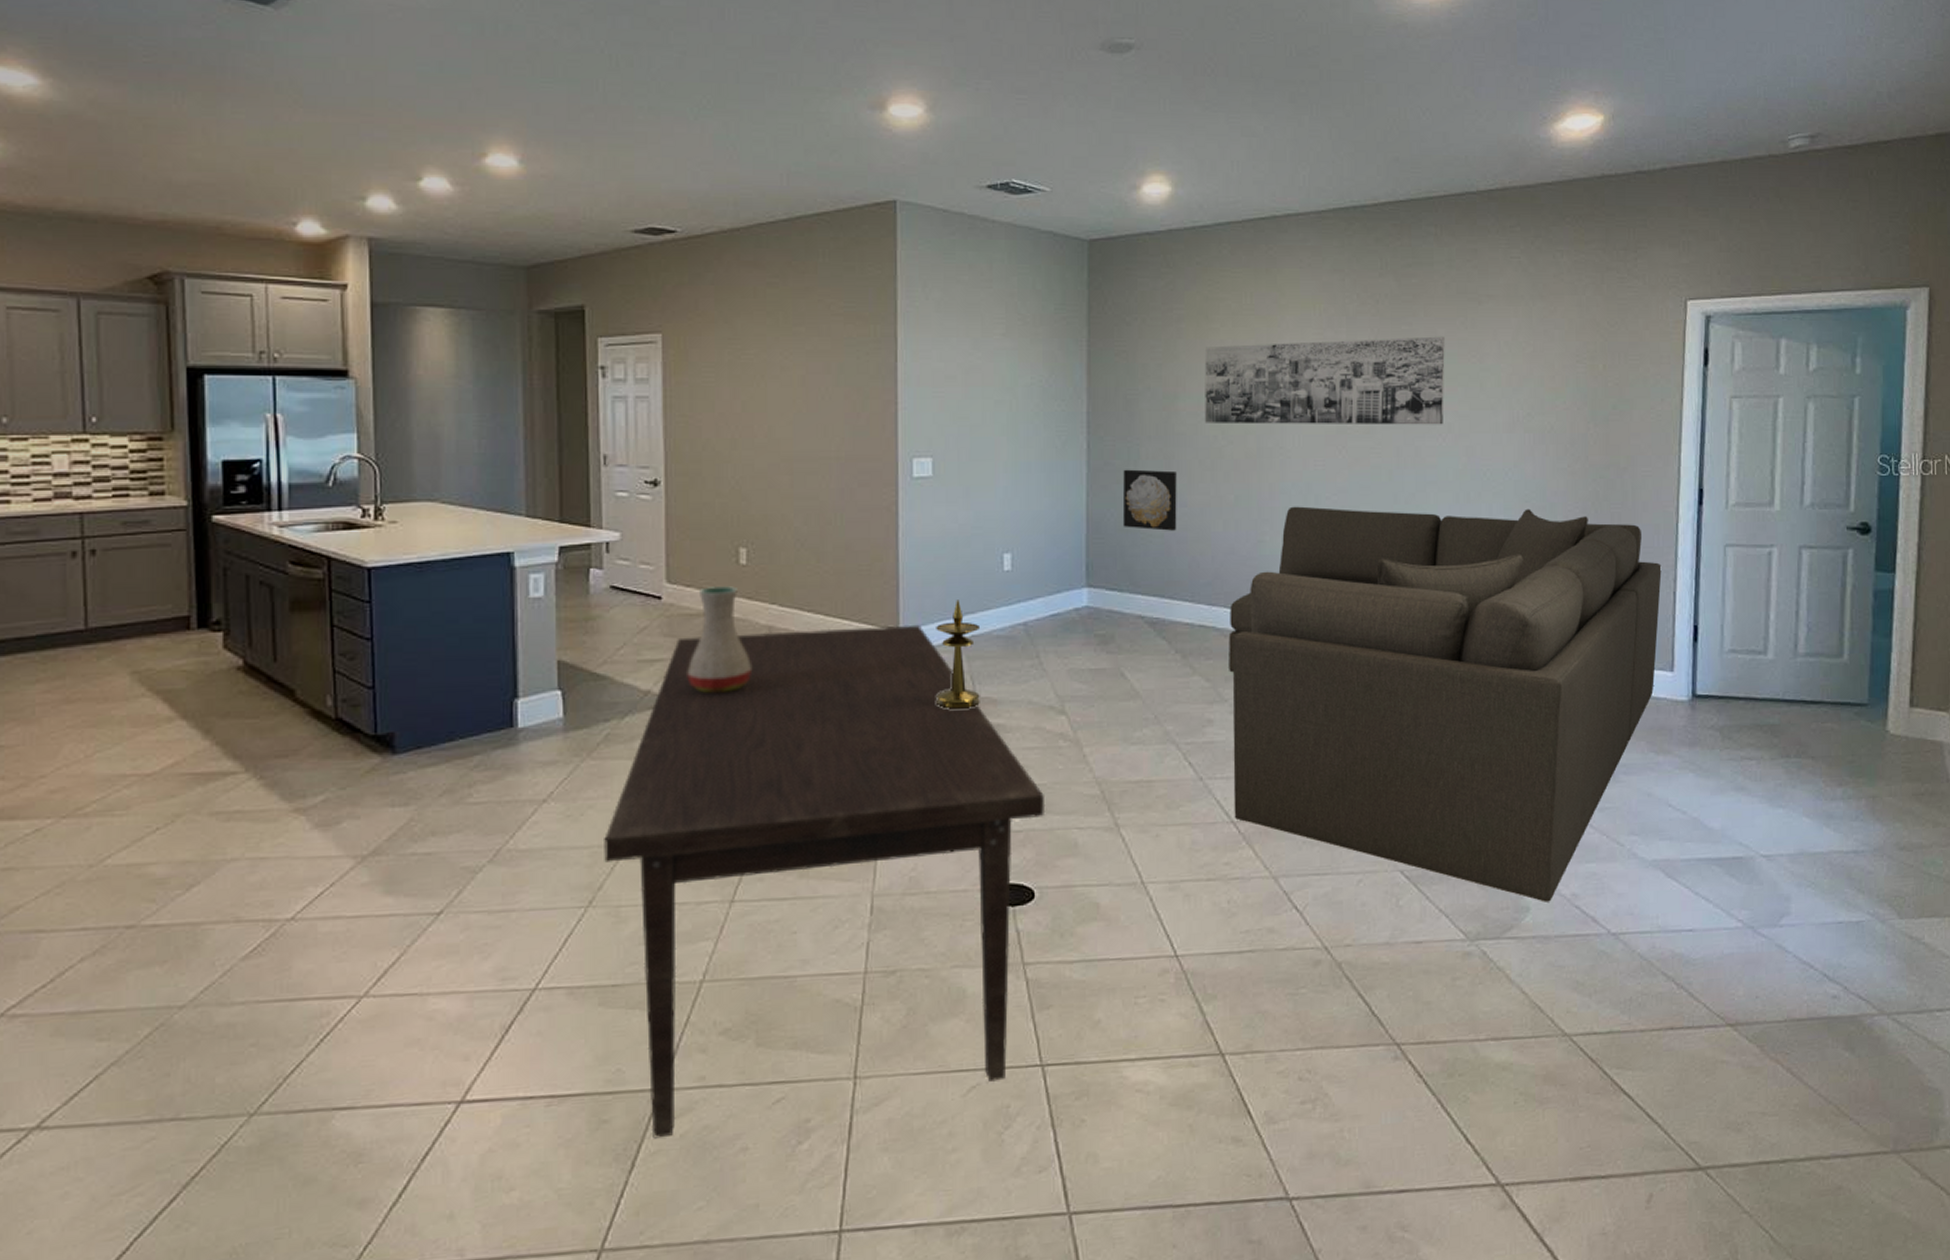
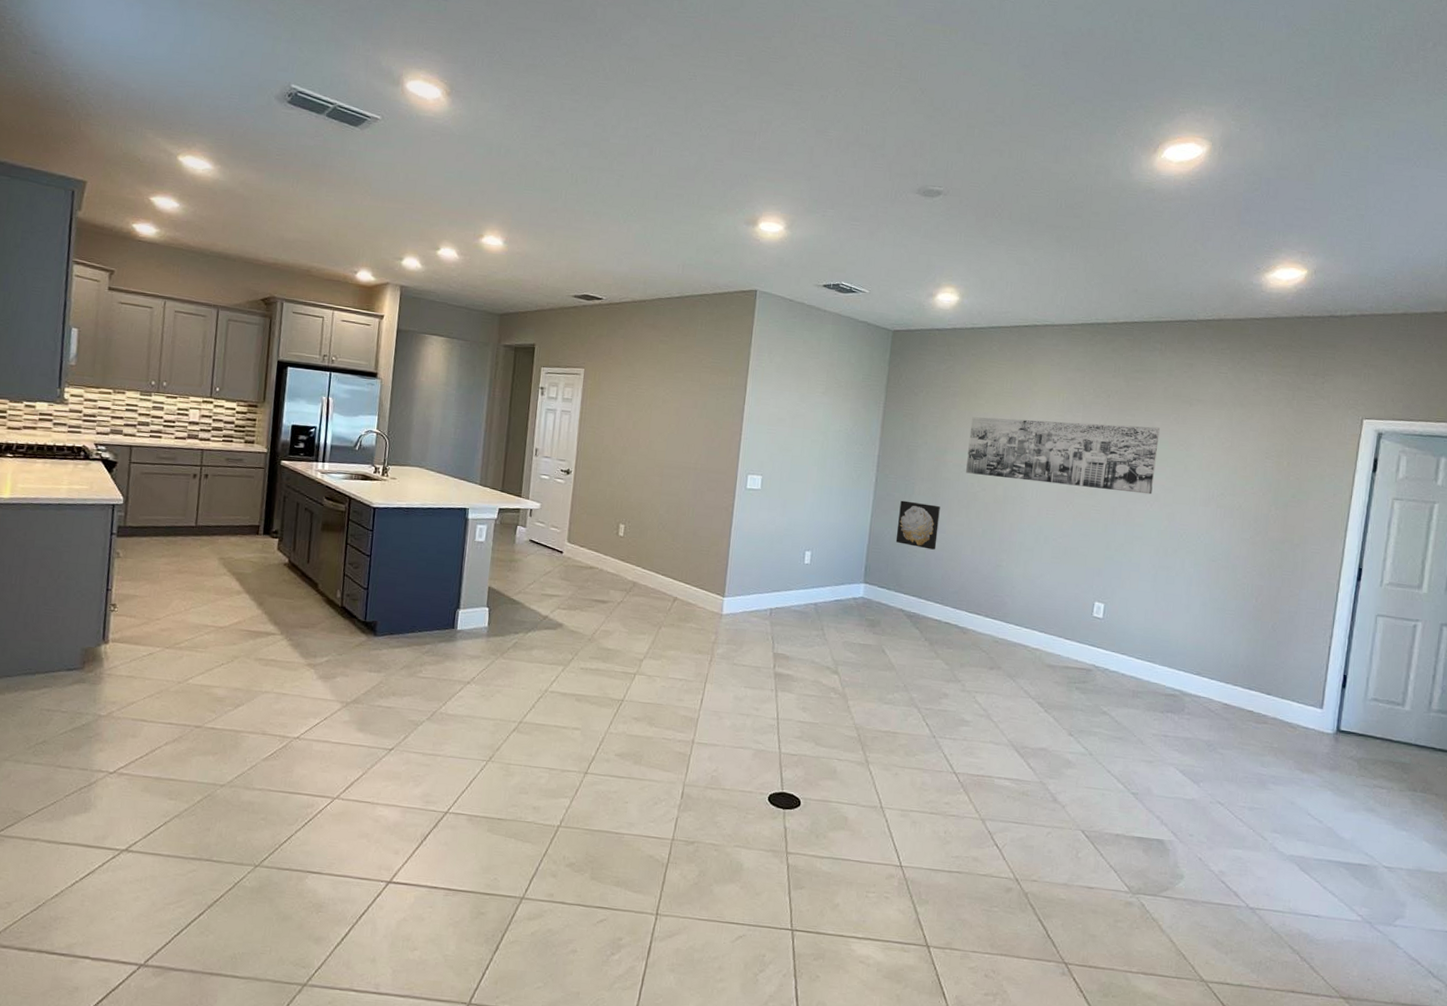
dining table: present [604,624,1046,1139] -> none [503,582,816,936]
vase: present [687,585,751,693] -> none [574,549,618,624]
candlestick: present [936,600,981,709] -> none [745,580,783,660]
sofa: present [1228,506,1662,902] -> none [956,542,1321,874]

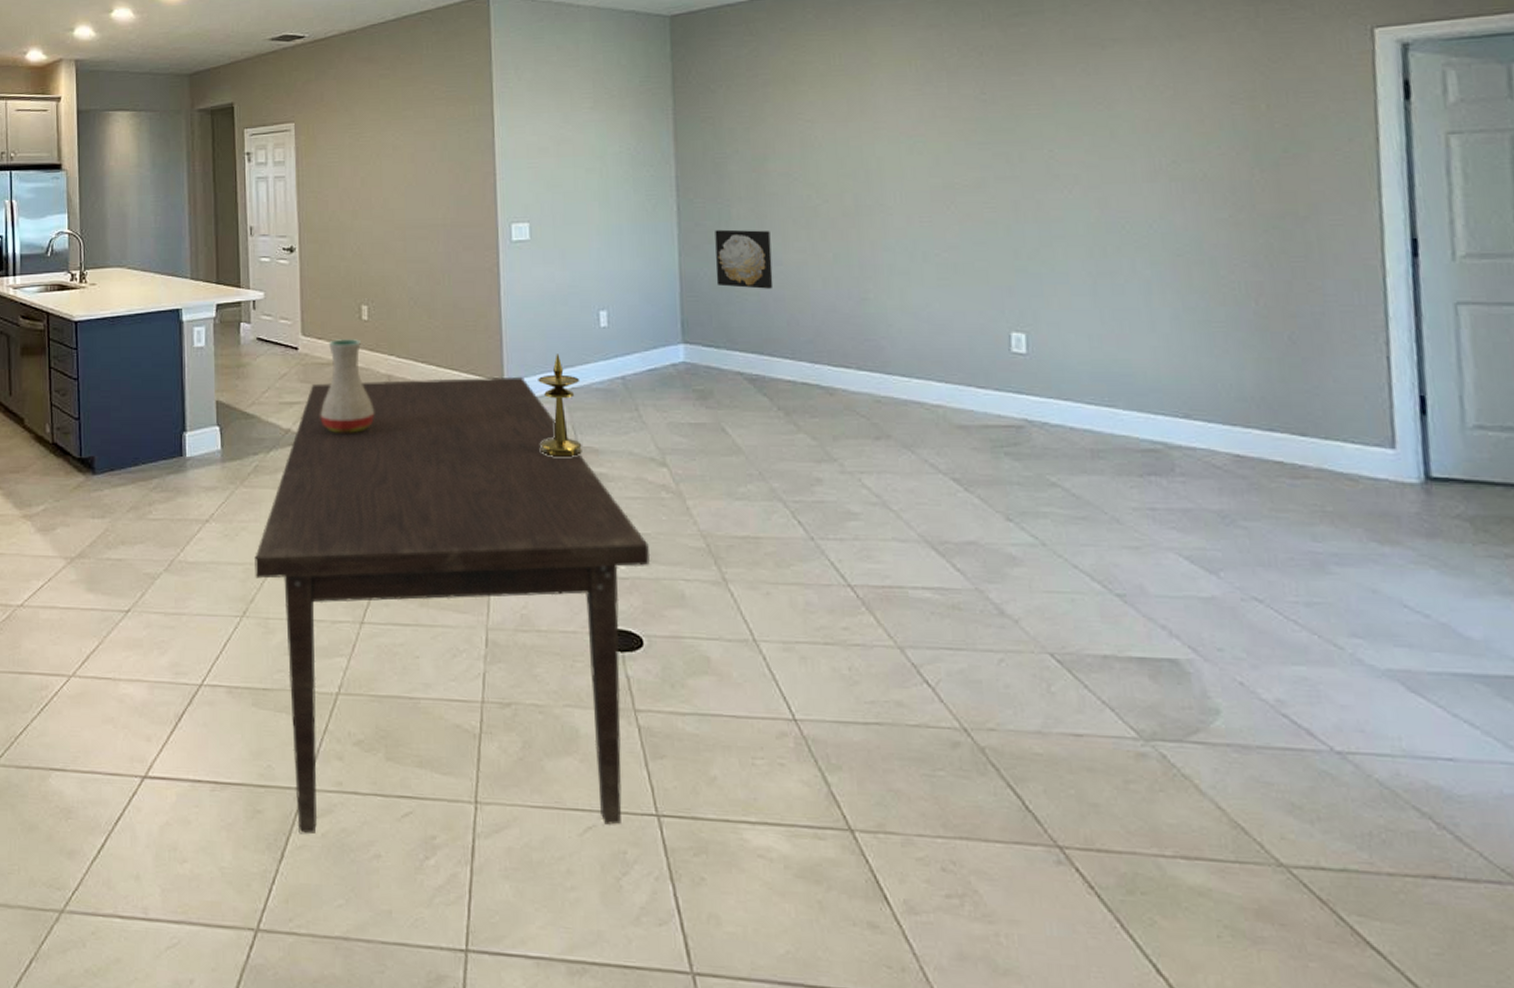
dining table: none [503,582,816,936] -> present [255,376,651,835]
vase: none [574,549,618,624] -> present [320,338,374,433]
candlestick: none [745,580,783,660] -> present [538,354,582,457]
wall art: present [966,417,1160,495] -> none [793,84,1068,183]

